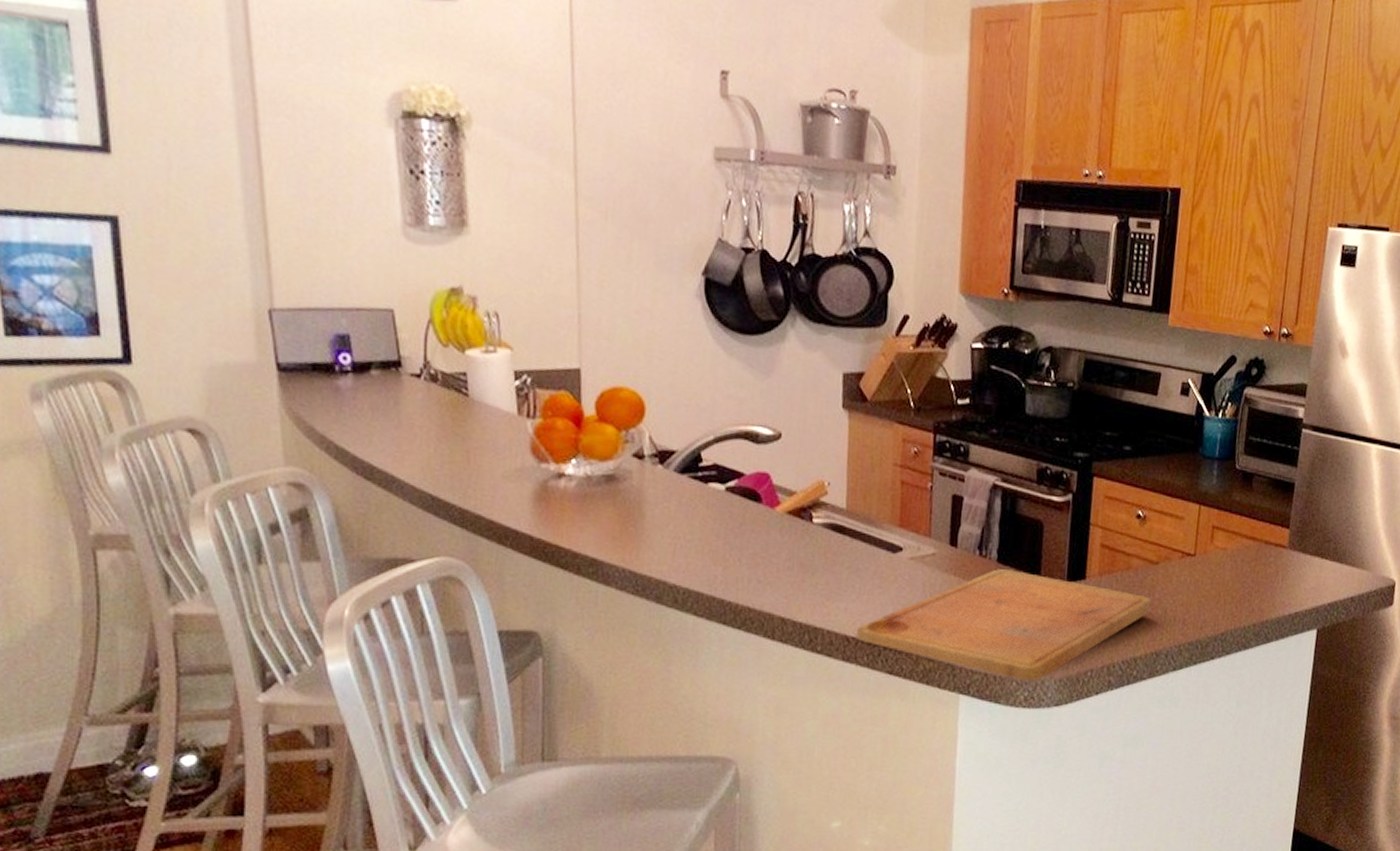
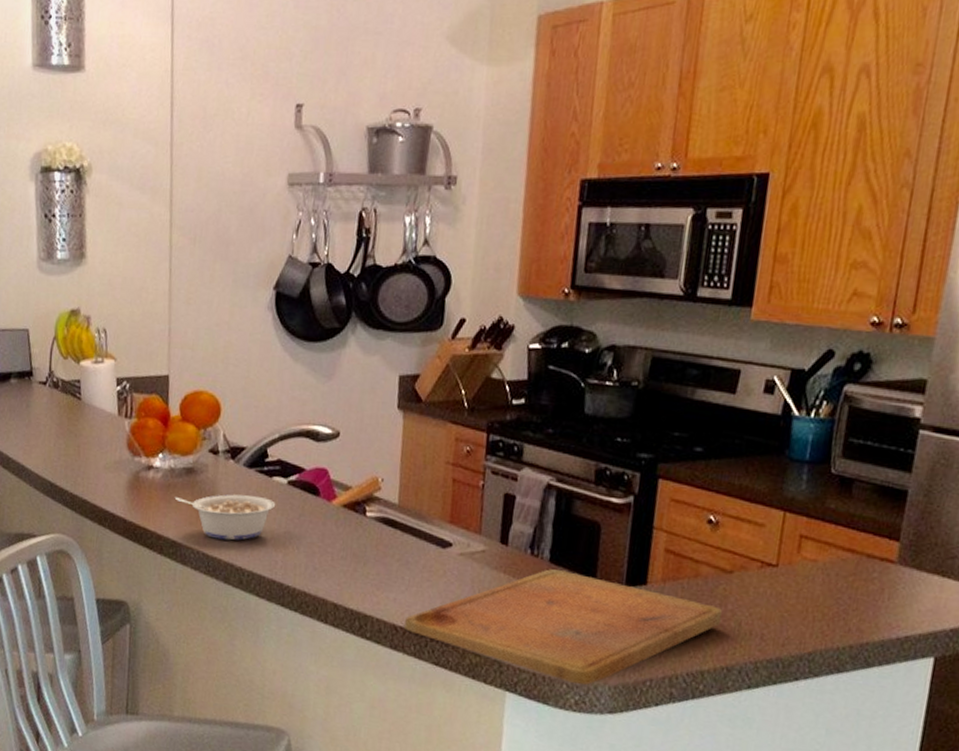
legume: none [592,503,713,555] -> present [174,494,276,541]

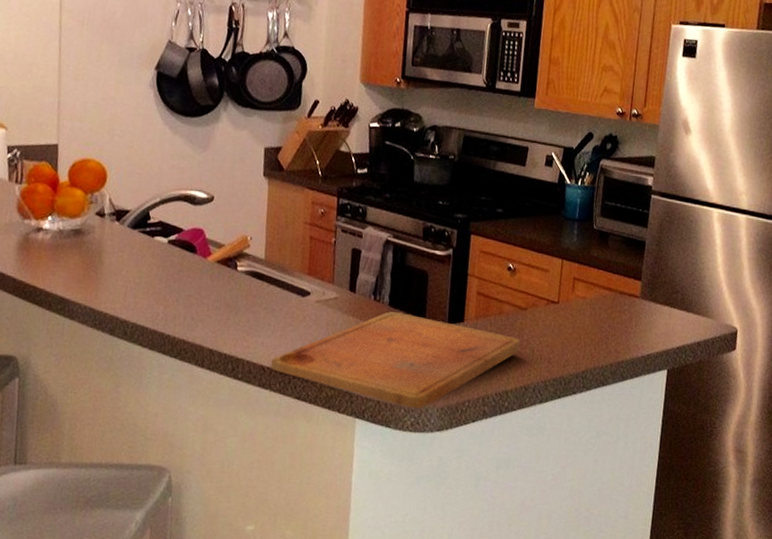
legume: present [174,494,276,541] -> none [63,253,158,296]

